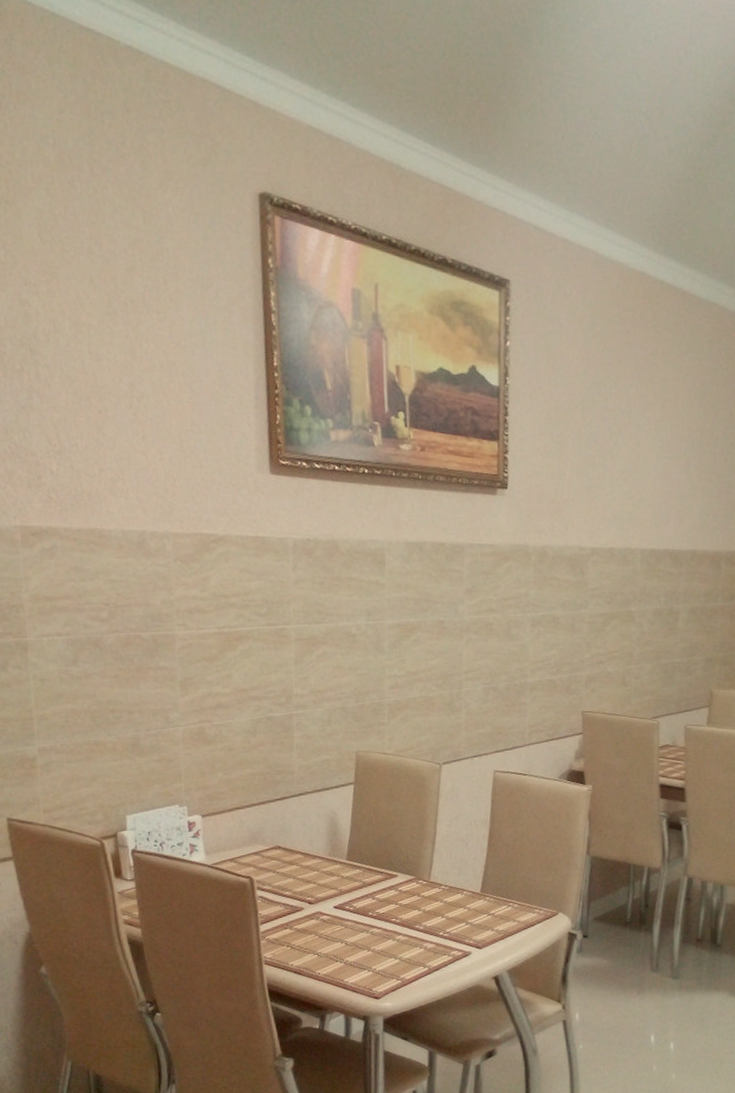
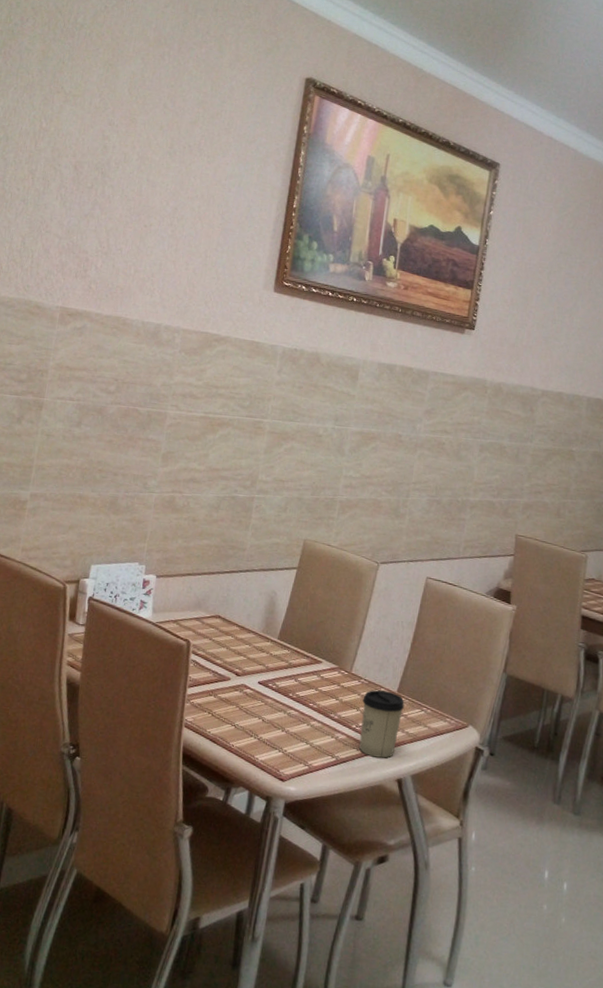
cup: none [446,893,490,960] -> present [359,690,404,758]

